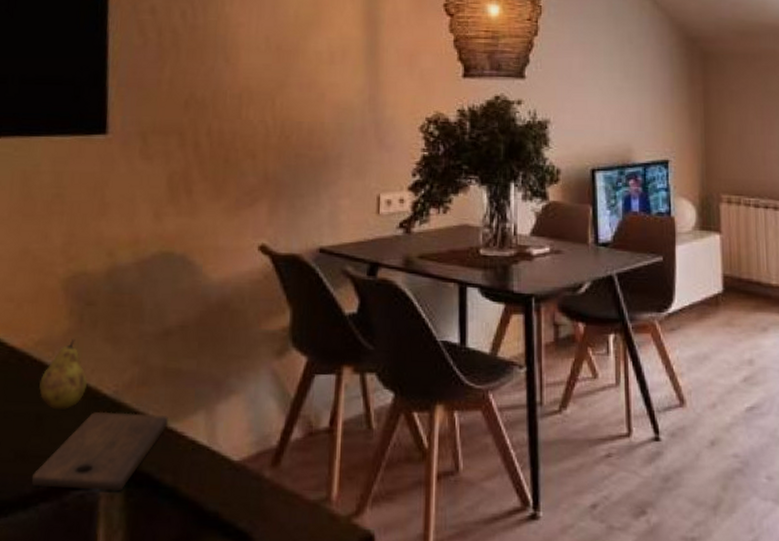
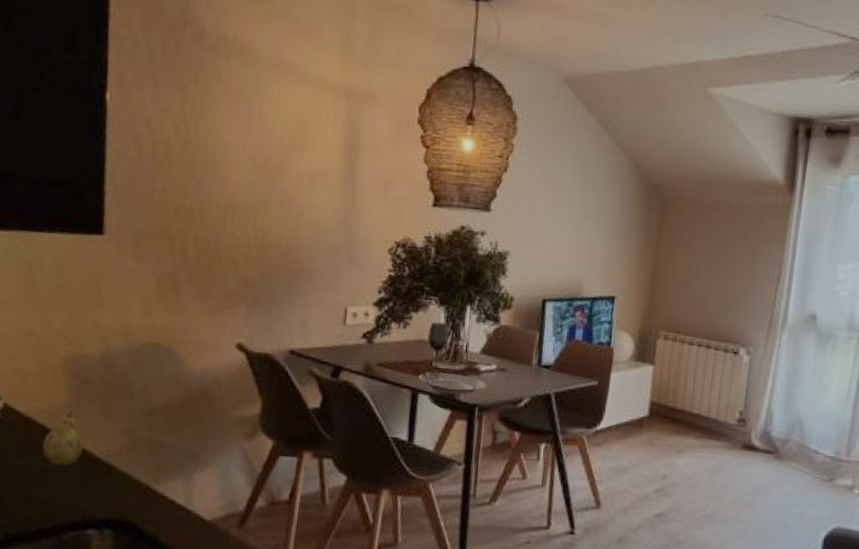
cutting board: present [31,411,169,491] -> none [35,471,153,535]
plate: none [464,260,542,285] -> present [417,372,487,395]
wine glass: none [471,203,494,264] -> present [426,322,449,374]

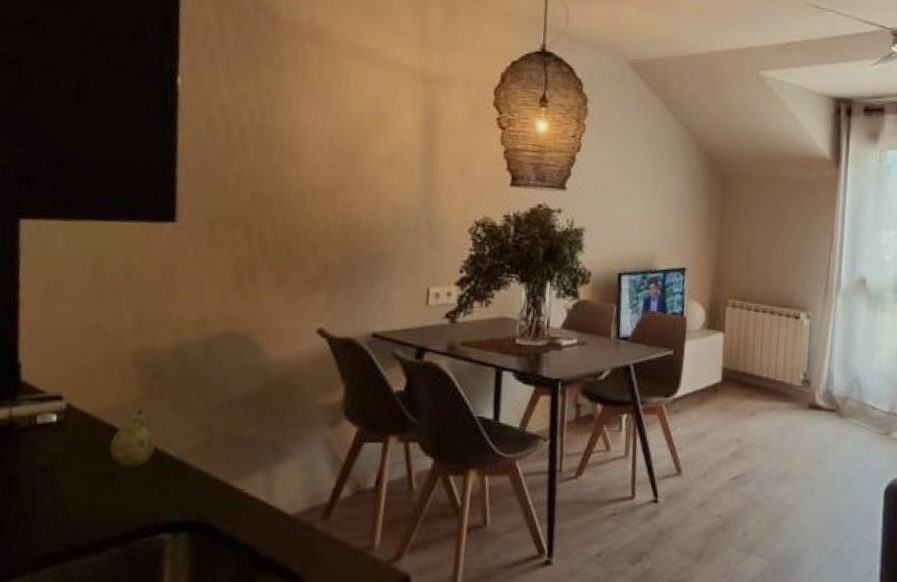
plate: present [417,372,487,395] -> none [501,349,569,370]
wine glass: present [426,322,449,374] -> none [509,299,530,352]

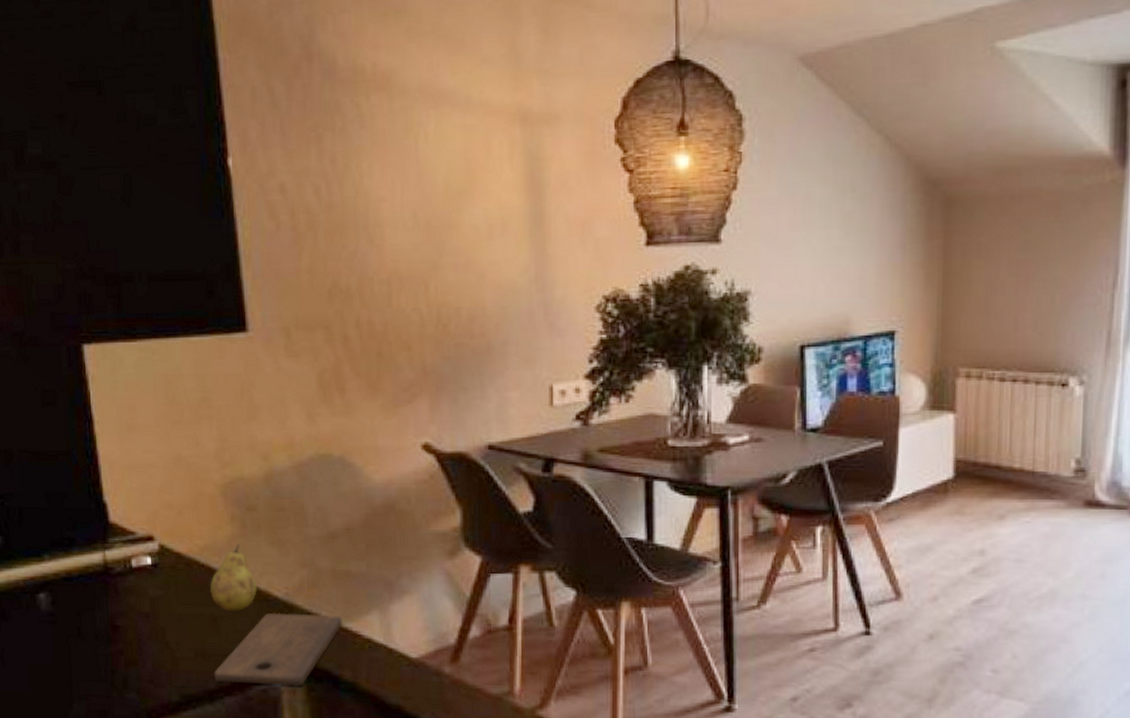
cutting board: none [102,470,231,538] -> present [214,612,343,686]

